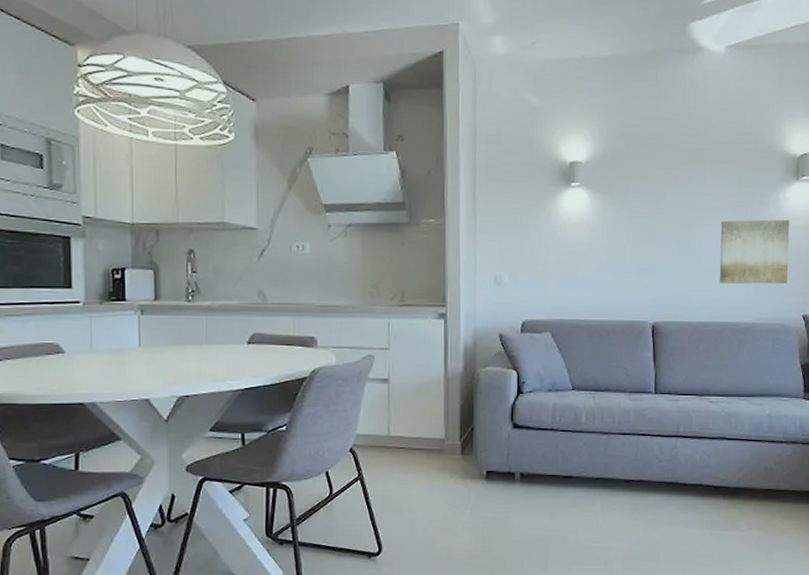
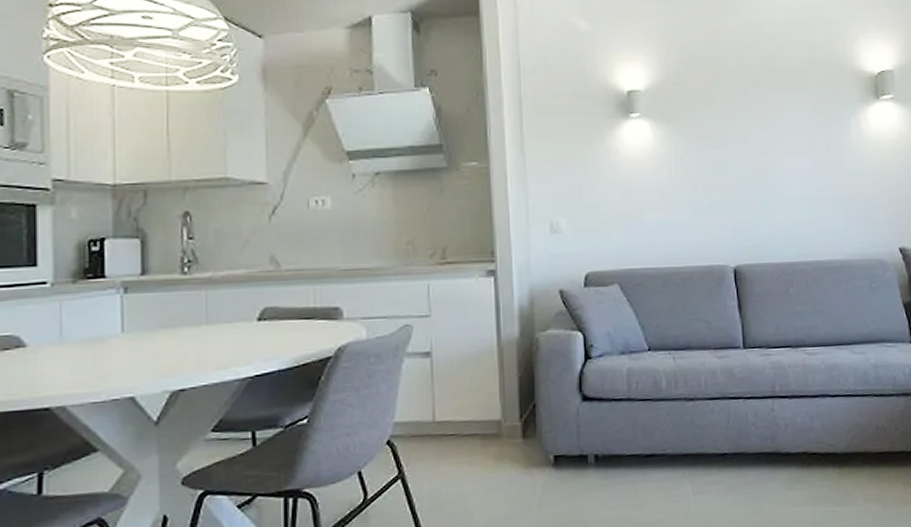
wall art: present [719,219,790,284] -> none [799,142,879,218]

